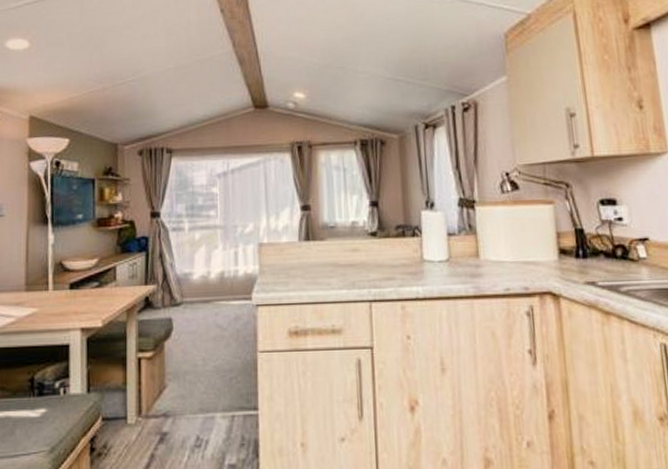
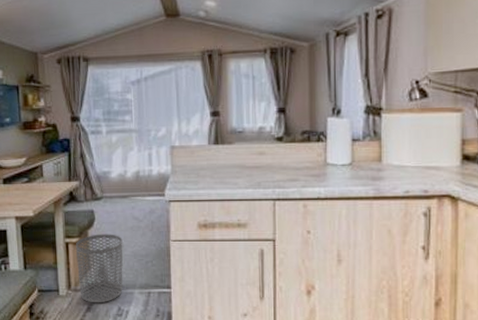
waste bin: none [150,345,204,433] -> present [76,234,123,303]

